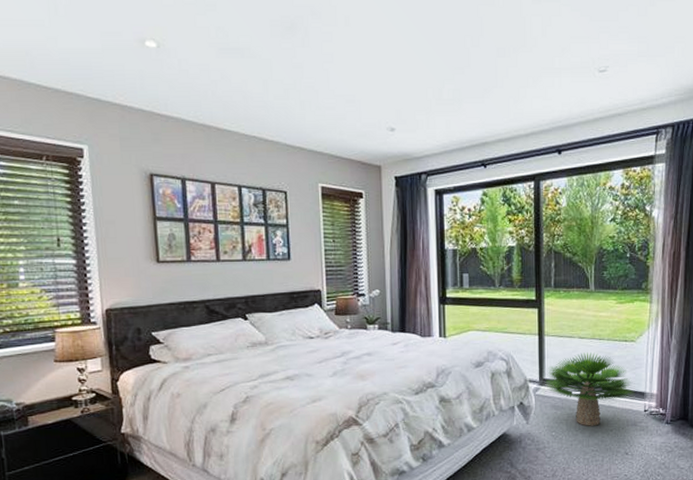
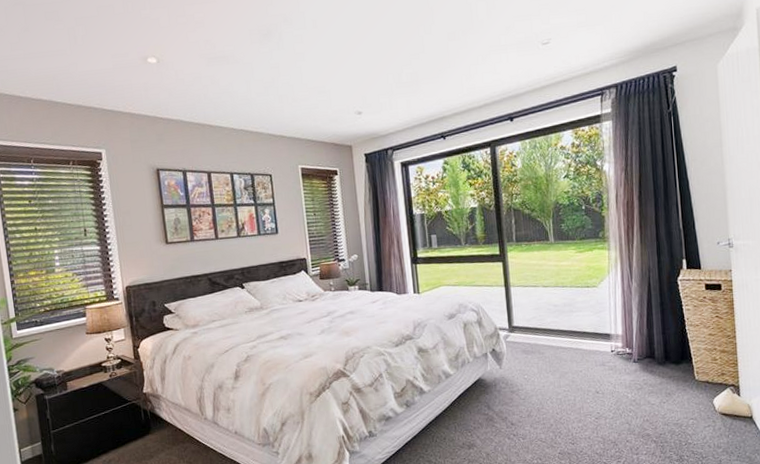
potted plant: present [546,352,633,426] -> none [515,299,599,368]

